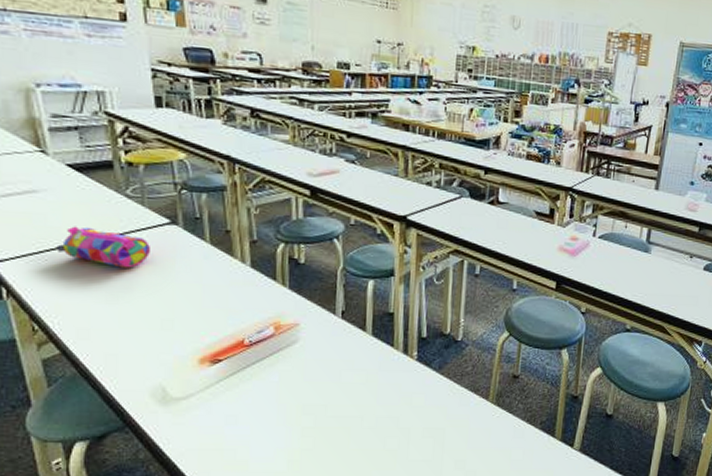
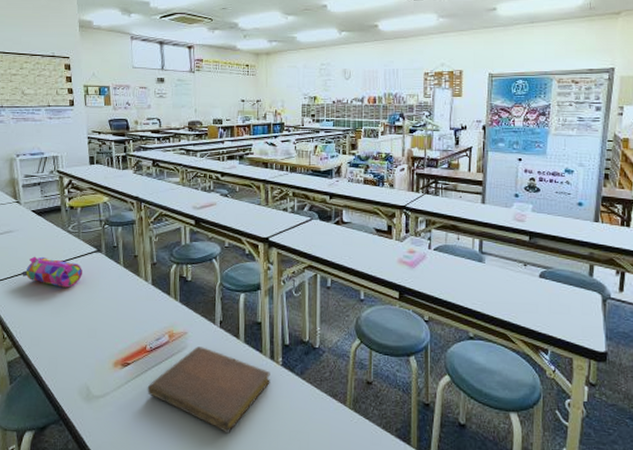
notebook: none [245,340,403,434] -> present [147,346,270,434]

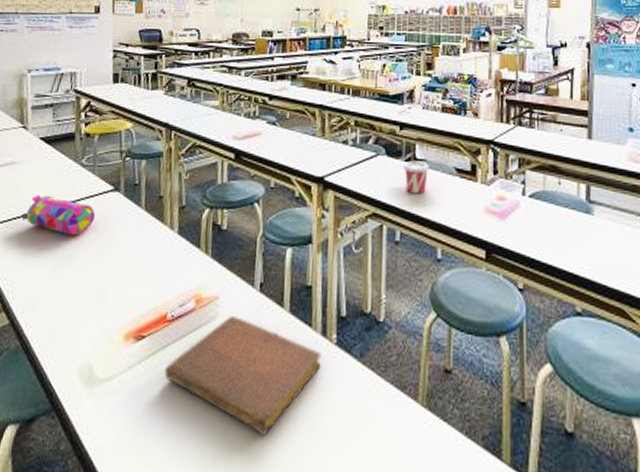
cup: none [333,223,354,250] -> present [403,160,429,194]

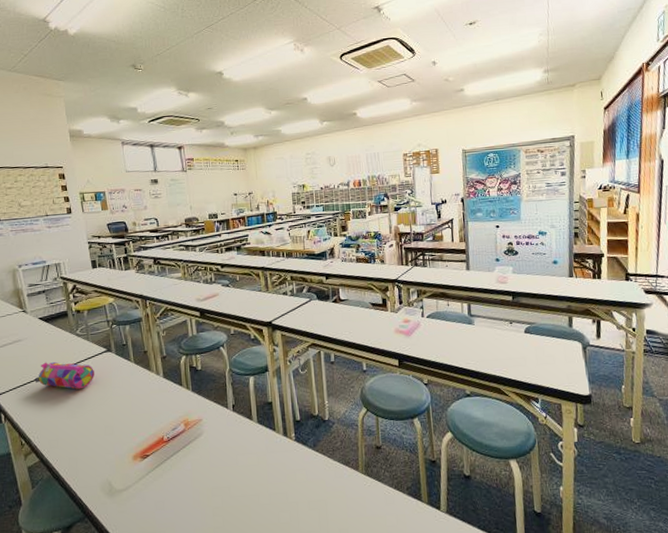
notebook: present [164,316,321,436] -> none [168,431,286,511]
cup: present [403,160,429,194] -> none [331,300,351,326]

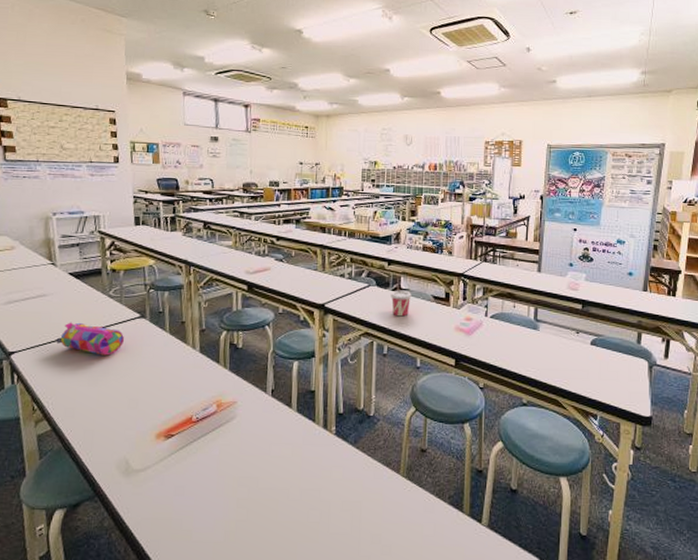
cup: none [331,300,351,326] -> present [390,290,412,317]

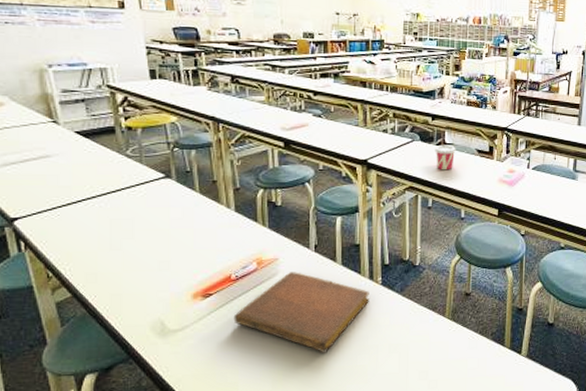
pencil case: present [56,322,124,356] -> none [67,184,148,218]
notebook: none [192,416,323,506] -> present [233,272,369,353]

